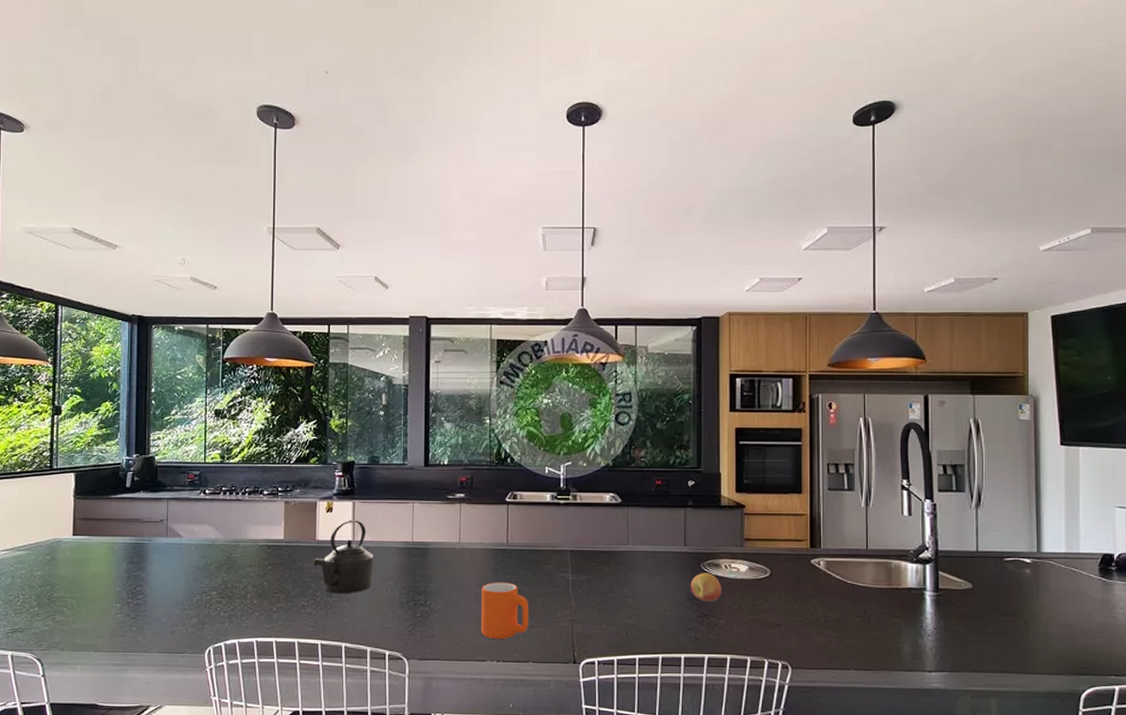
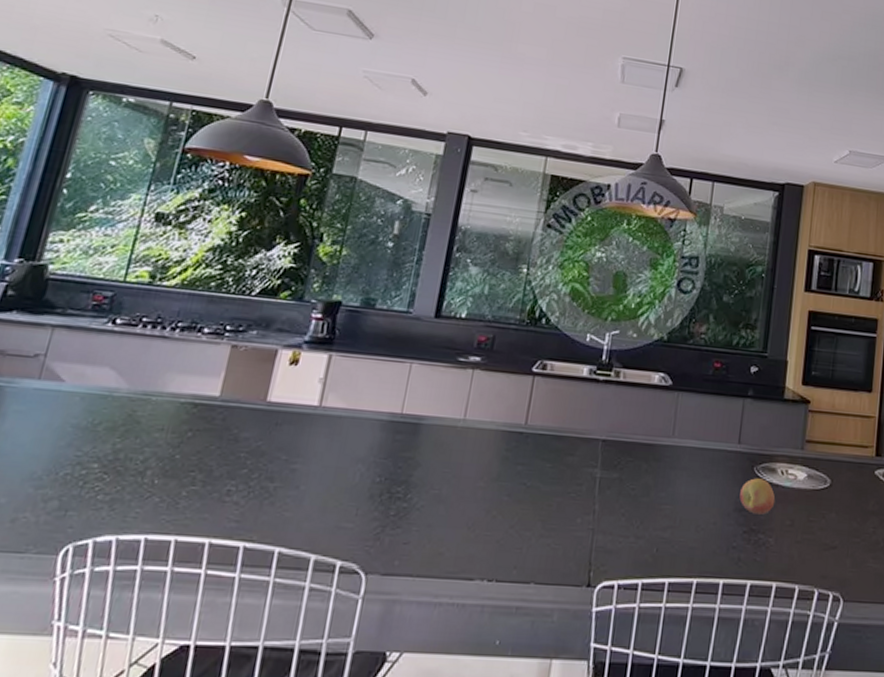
kettle: present [314,520,375,594] -> none [256,377,345,479]
mug: present [480,582,529,639] -> none [473,474,541,551]

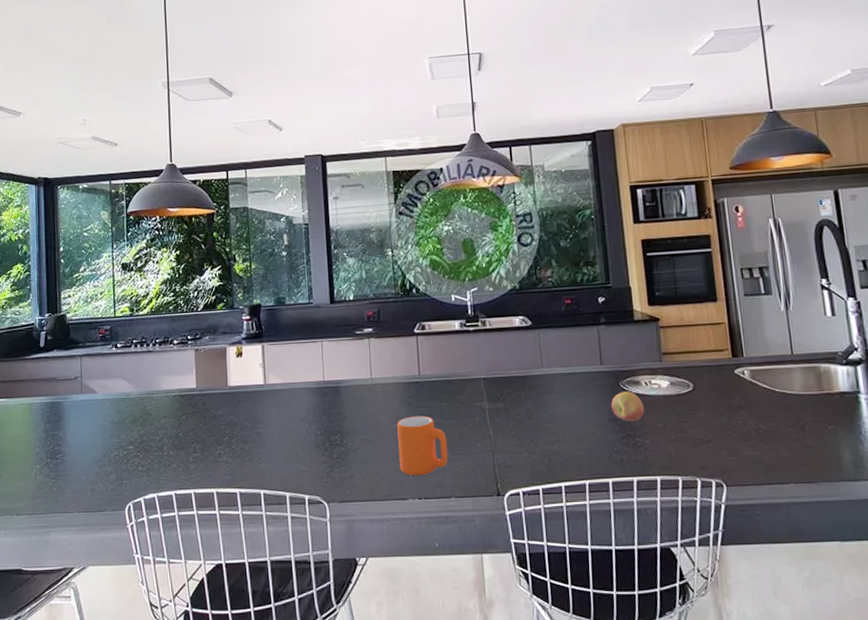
mug: none [473,474,541,551] -> present [397,415,448,476]

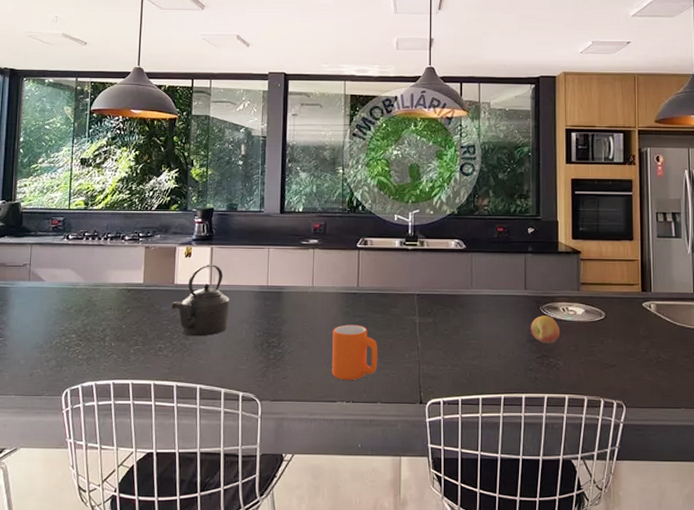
kettle: none [227,363,288,440] -> present [172,264,231,337]

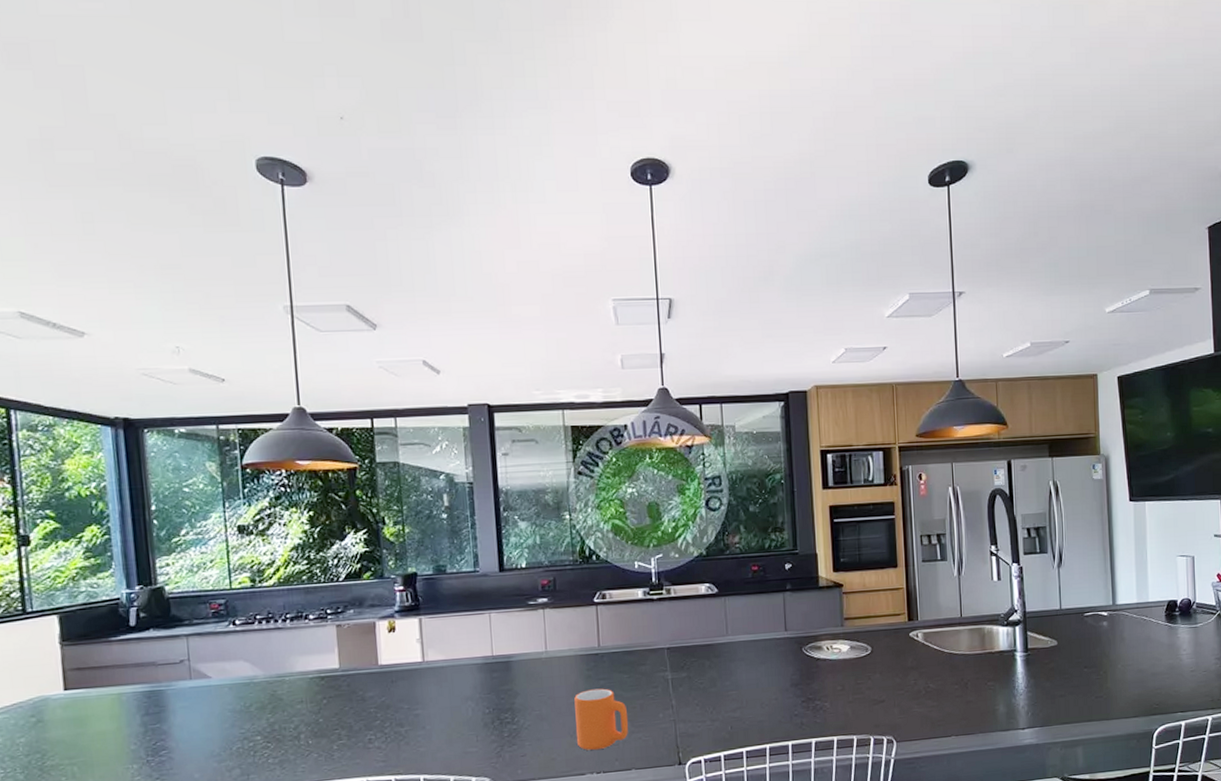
kettle: present [172,264,231,337] -> none [378,638,451,723]
fruit: present [531,315,560,343] -> none [794,656,826,686]

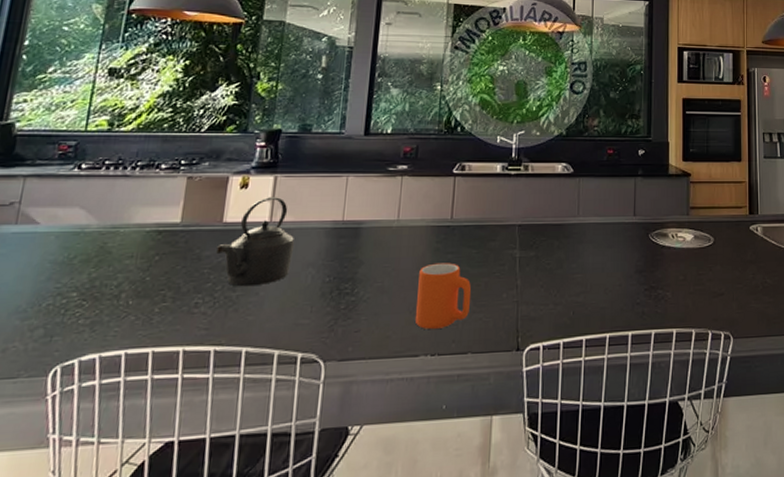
kettle: none [378,638,451,723] -> present [216,197,295,287]

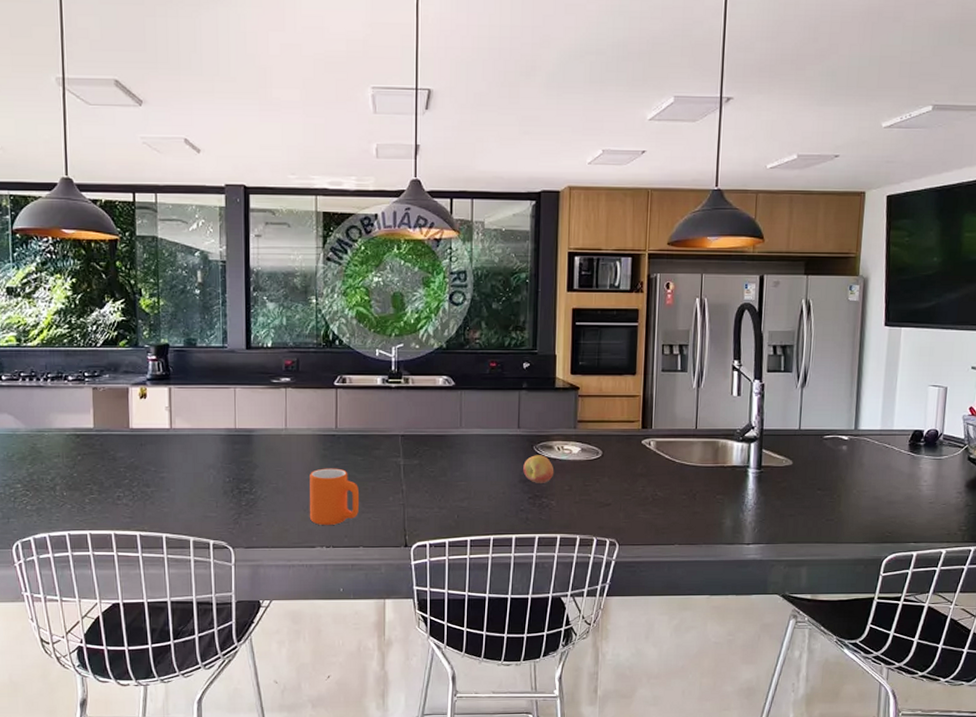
kettle: present [216,197,295,287] -> none [128,406,195,484]
fruit: none [639,243,669,274] -> present [523,455,554,483]

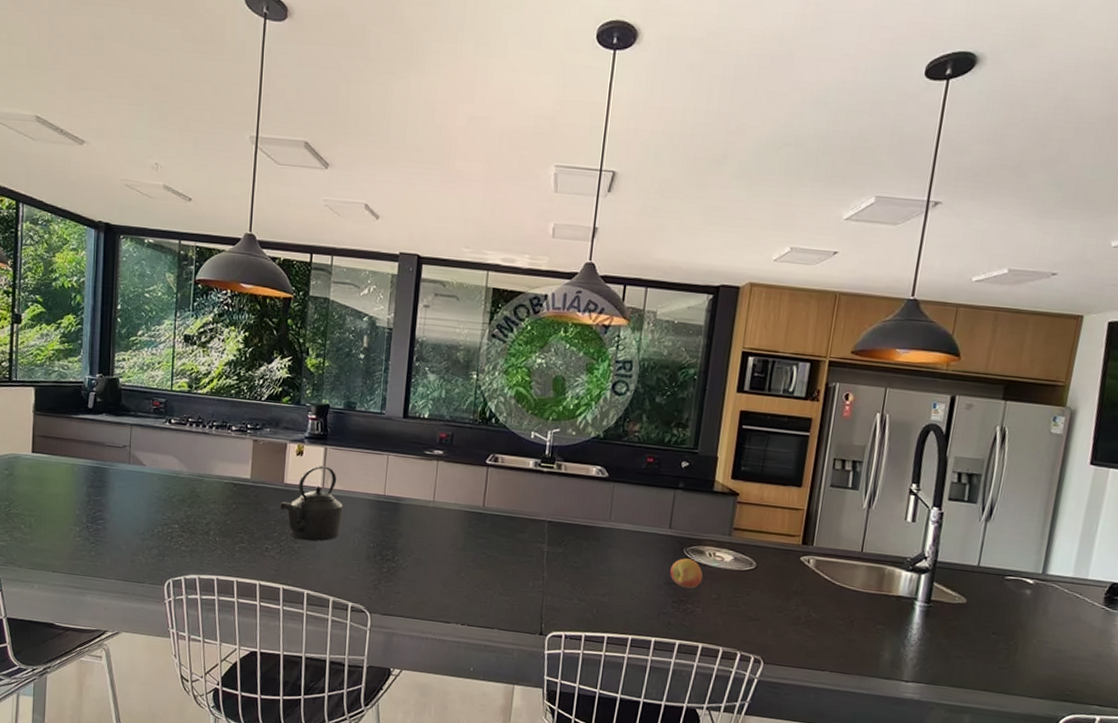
kettle: none [128,406,195,484] -> present [280,466,344,542]
mug: present [309,468,360,525] -> none [447,545,500,603]

